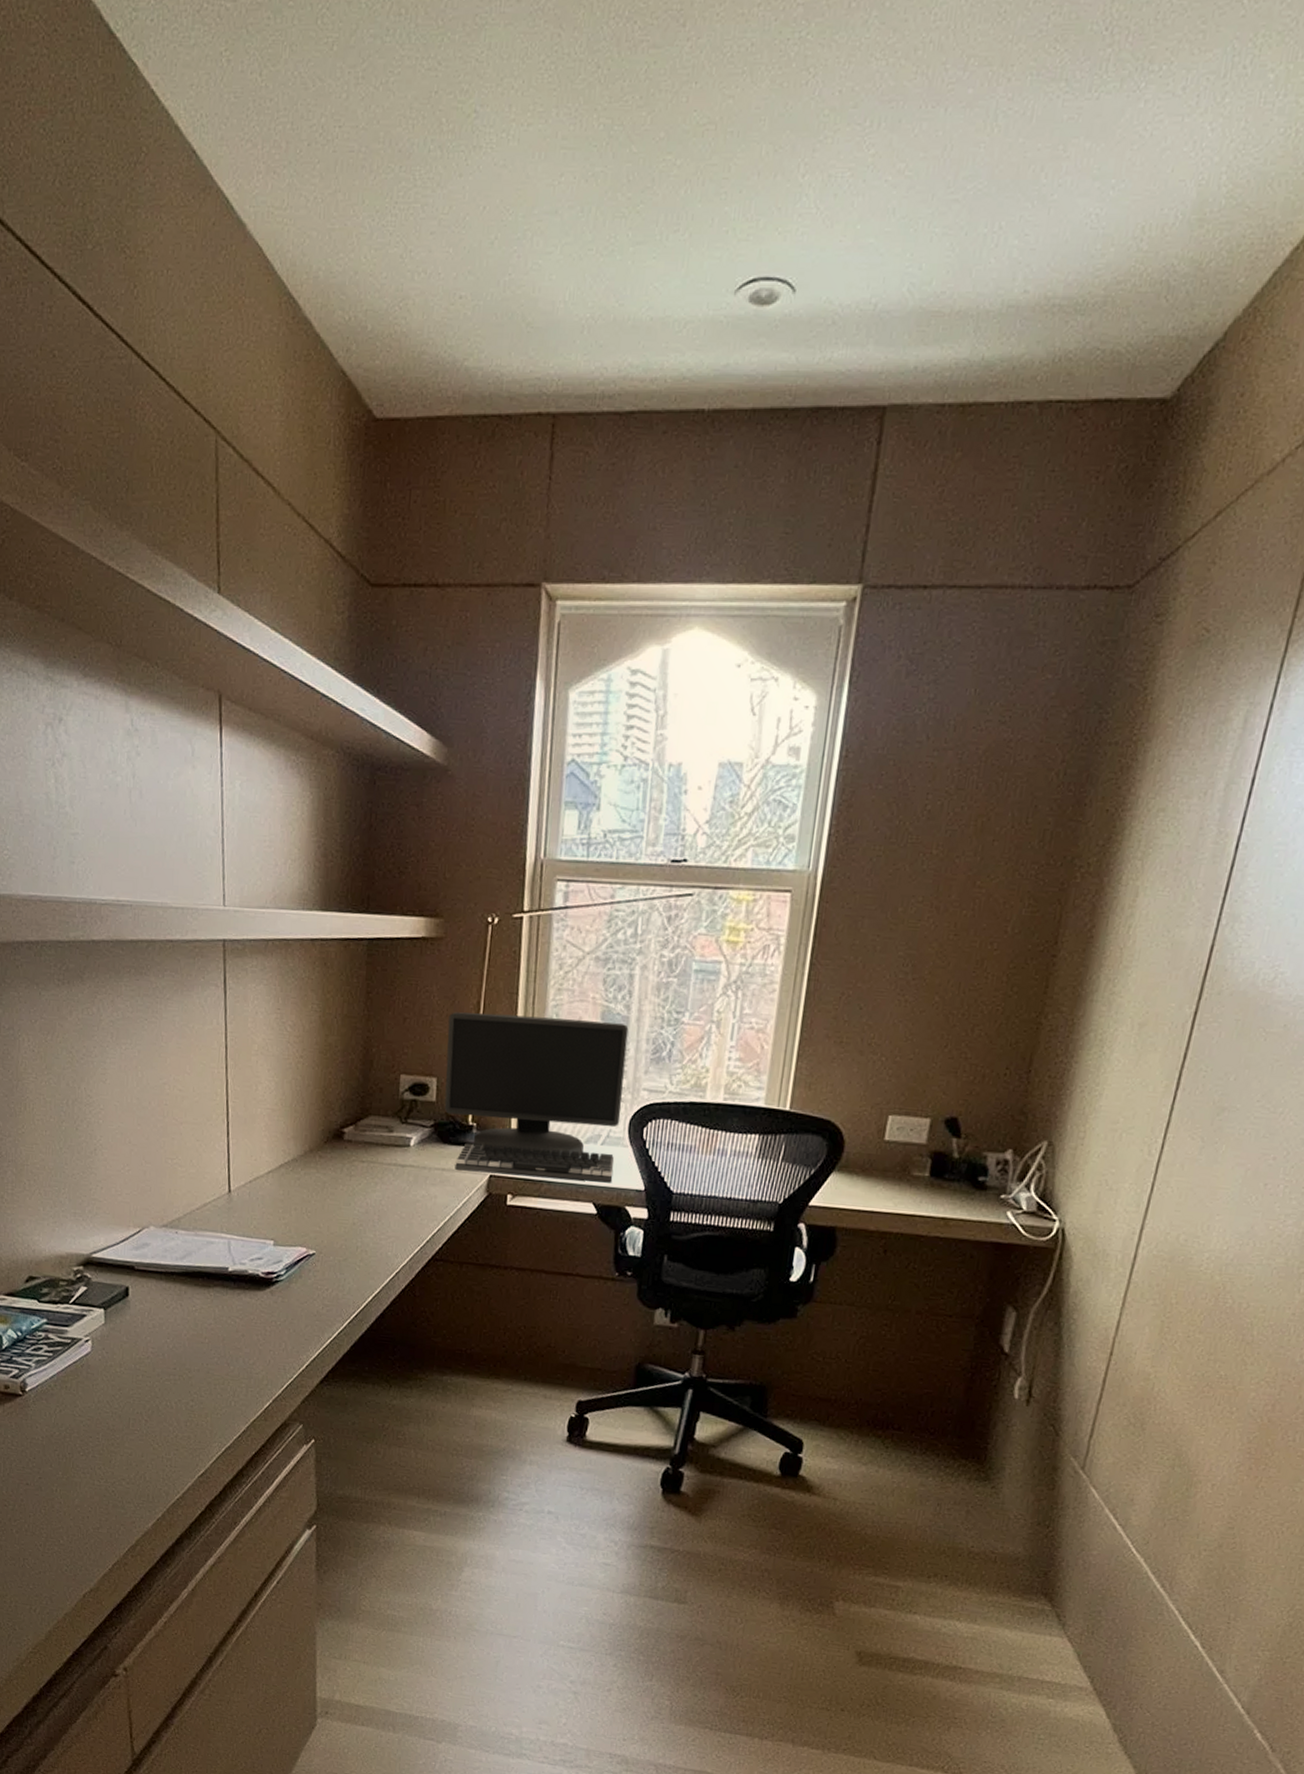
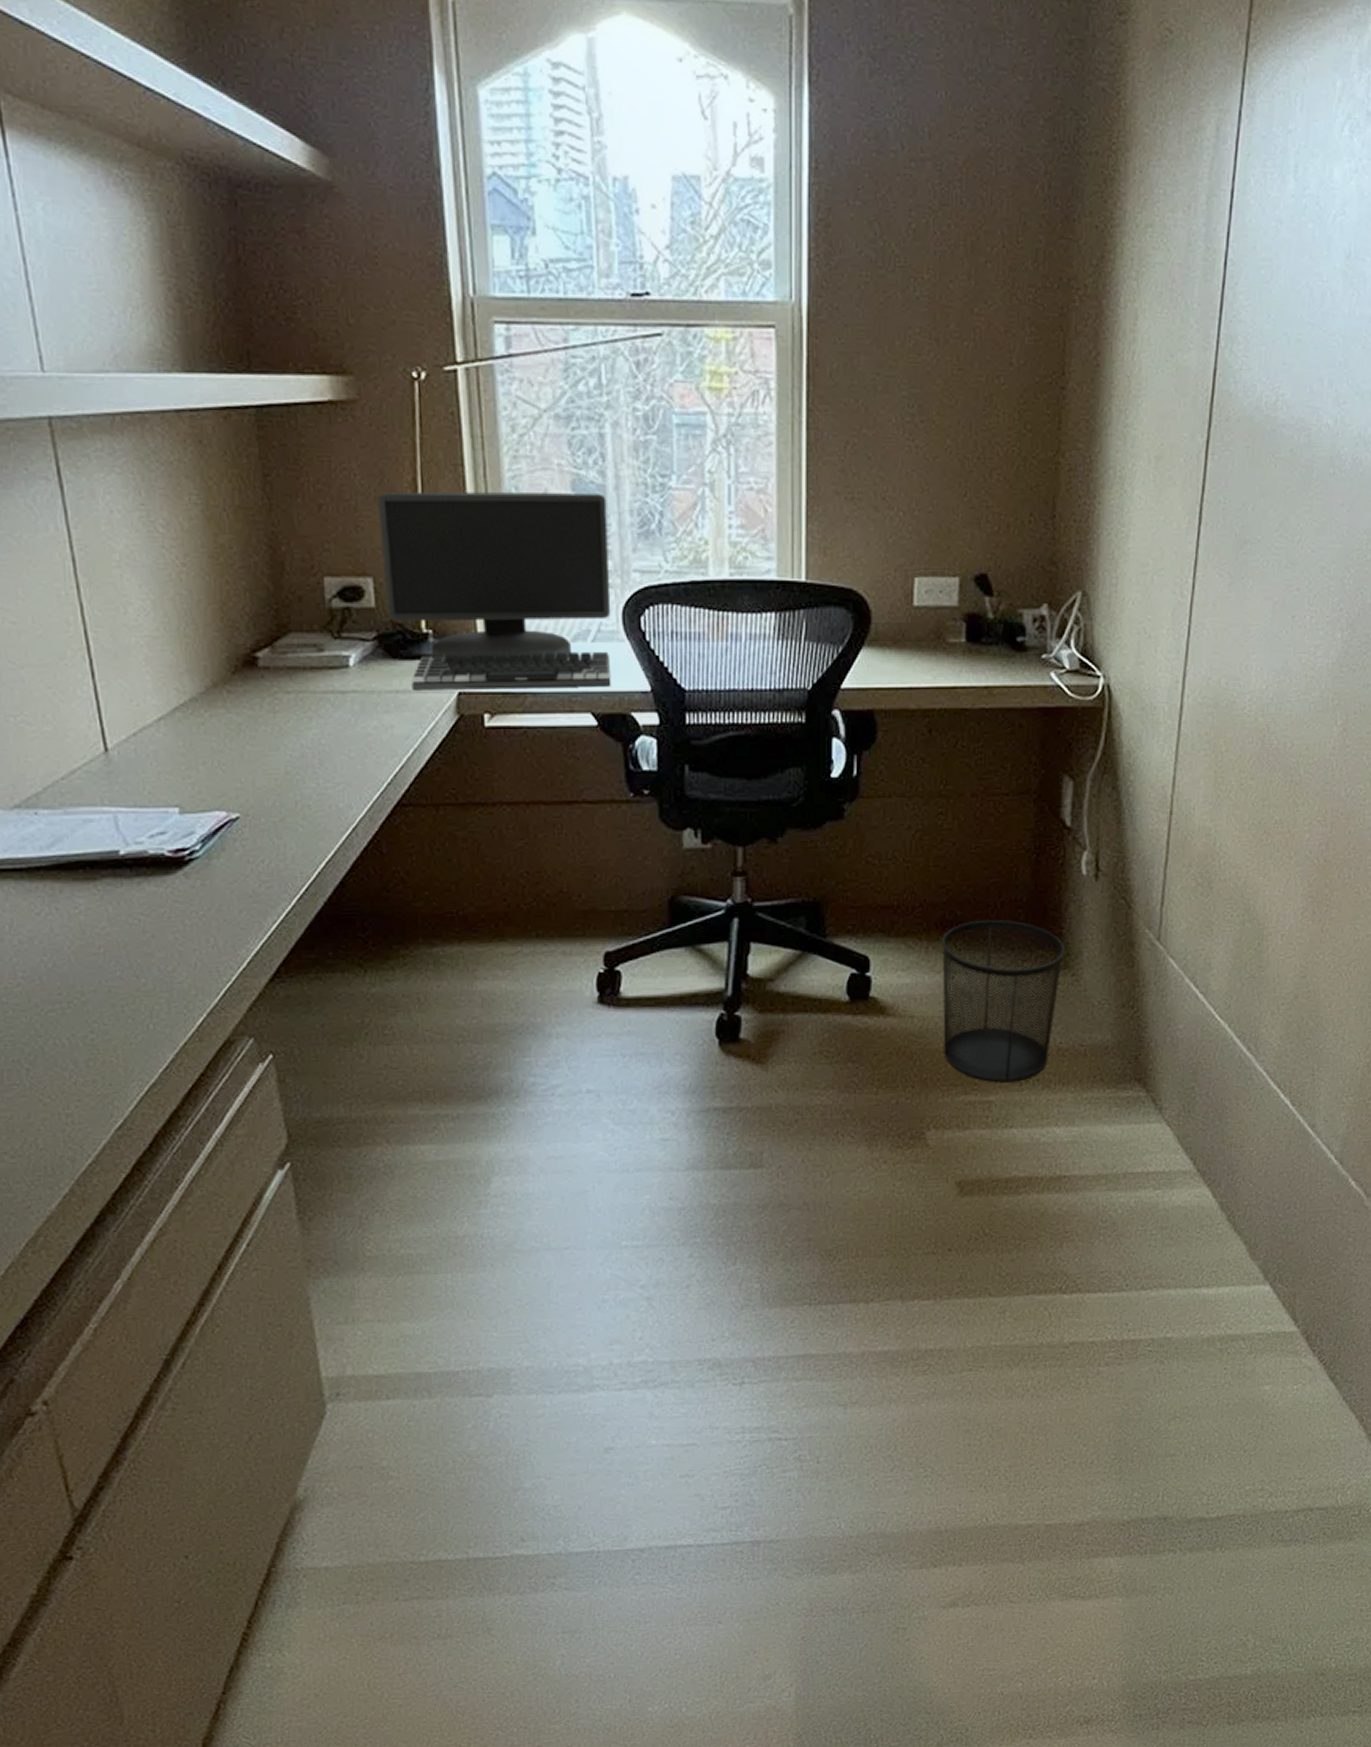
waste bin: none [860,1424,989,1574] -> present [942,919,1065,1083]

